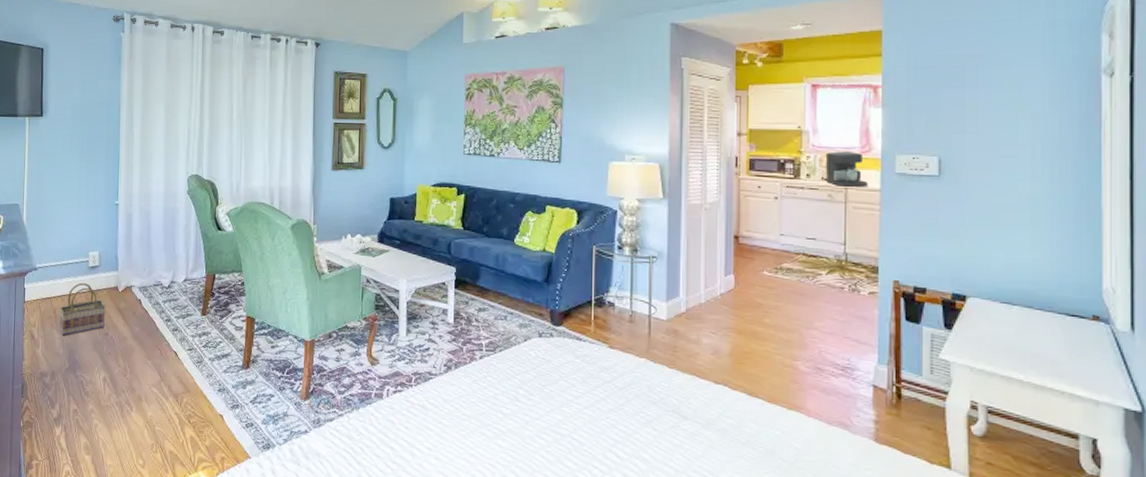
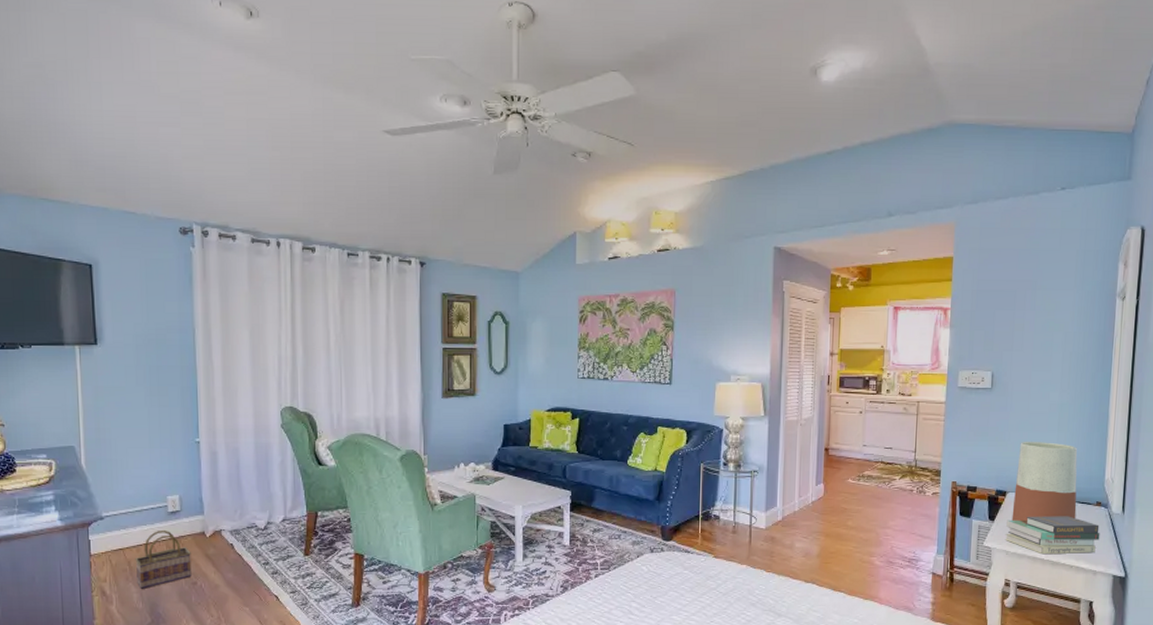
coffee maker: present [826,151,868,188] -> none [902,368,936,401]
books: none [969,327,1101,378] -> present [1006,516,1100,555]
vase: none [975,238,1065,334] -> present [1012,441,1078,521]

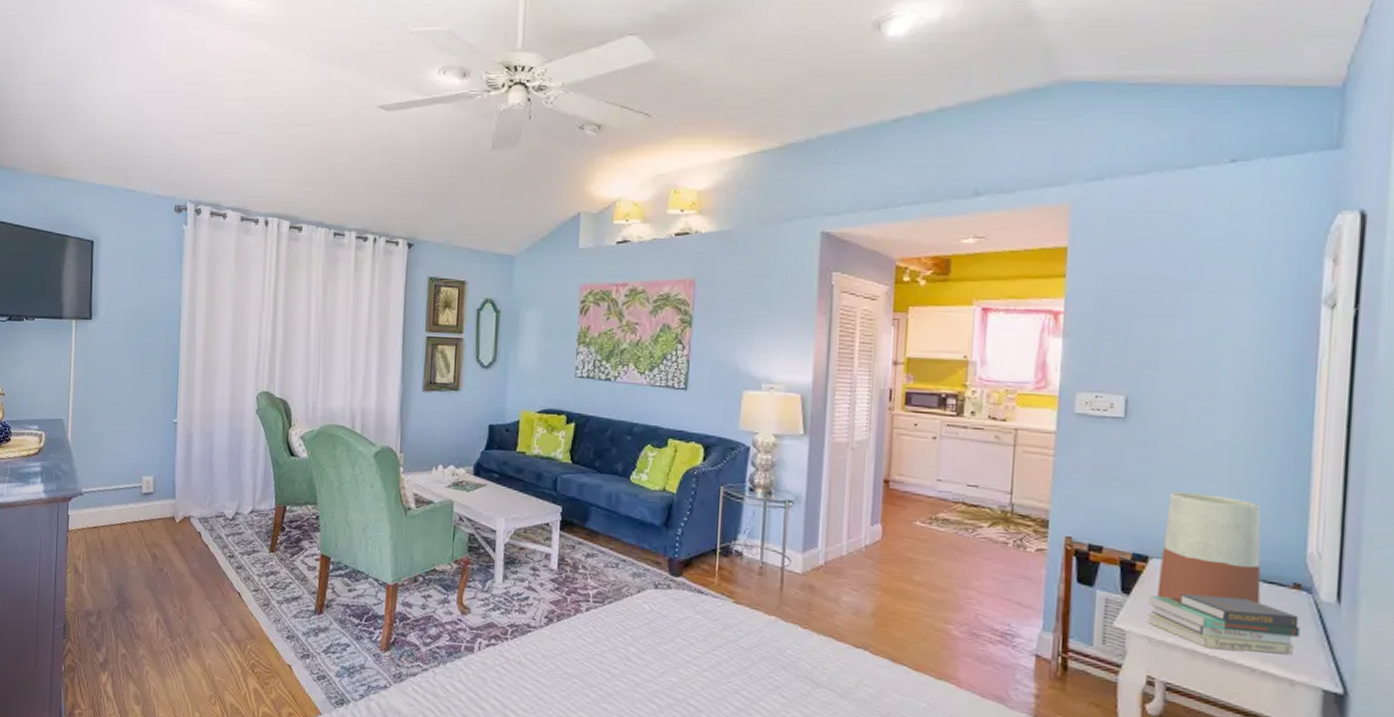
basket: present [135,529,192,589] -> none [108,511,160,571]

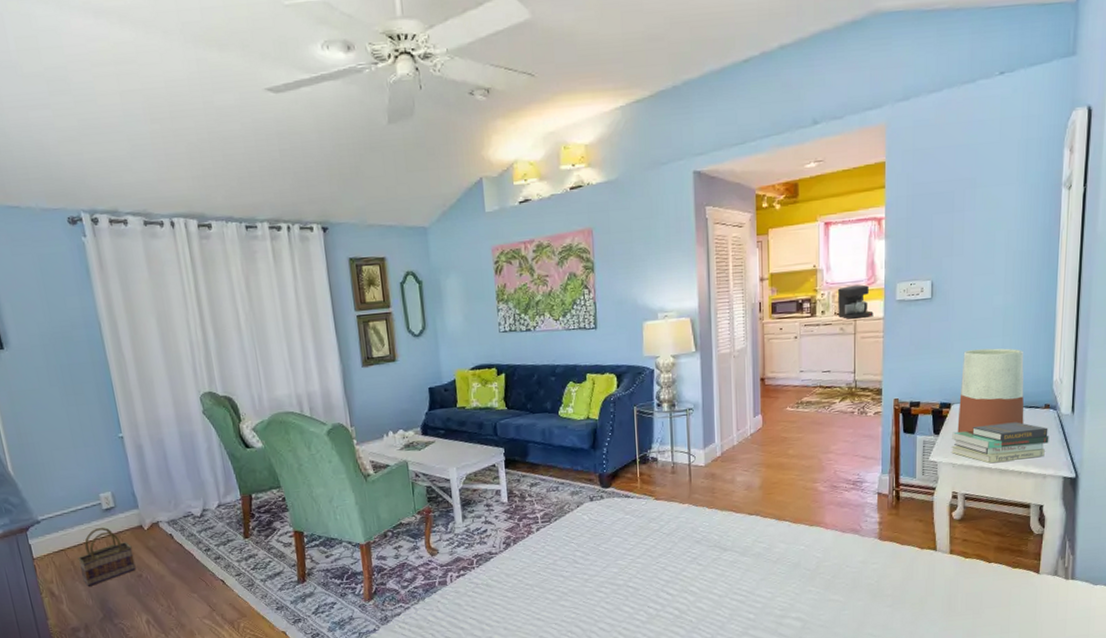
basket: none [108,511,160,571] -> present [77,527,136,586]
coffee maker: none [993,386,1042,429] -> present [838,284,874,320]

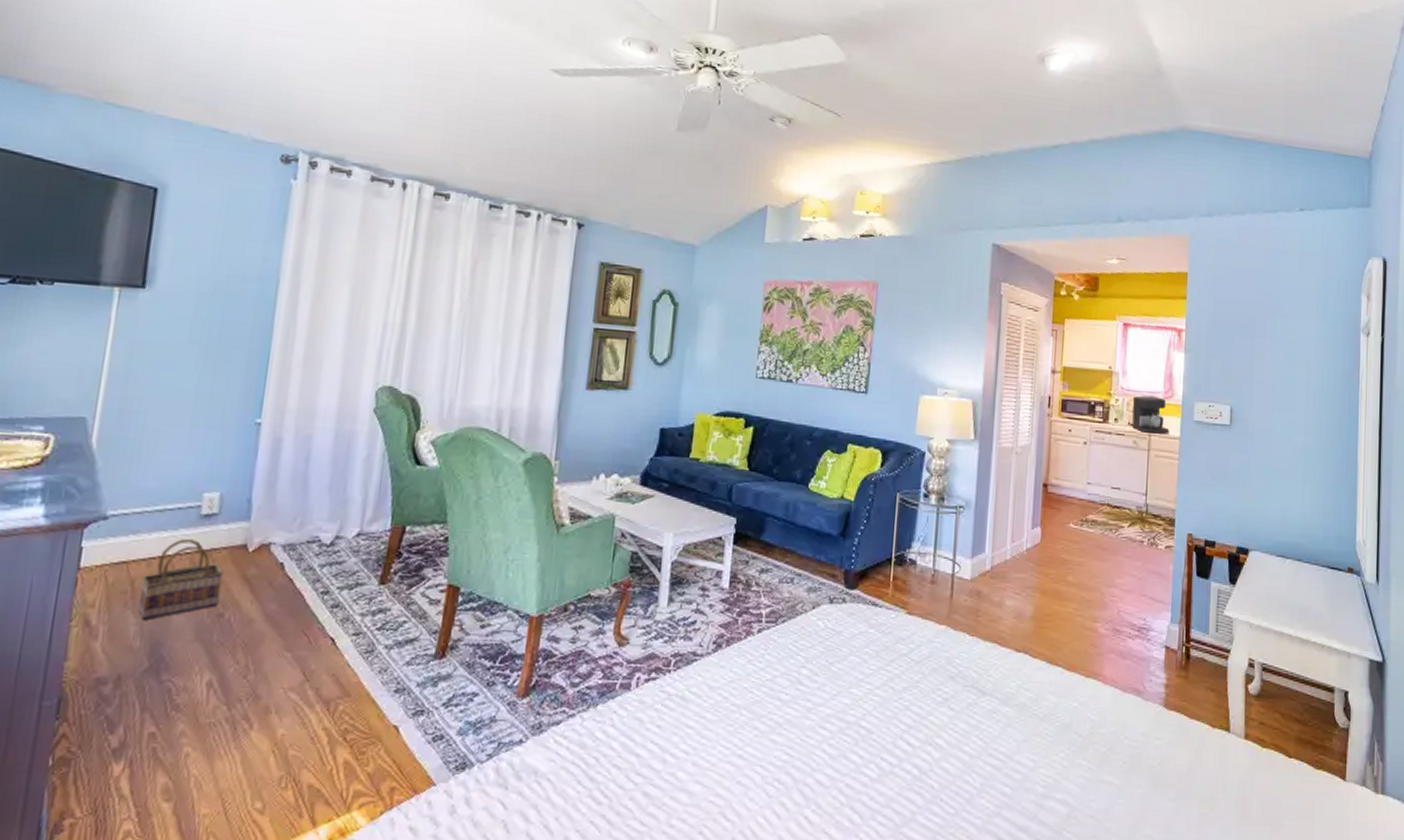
books: present [952,422,1049,464] -> none [1249,581,1353,631]
vase: present [957,348,1024,433] -> none [1255,490,1327,587]

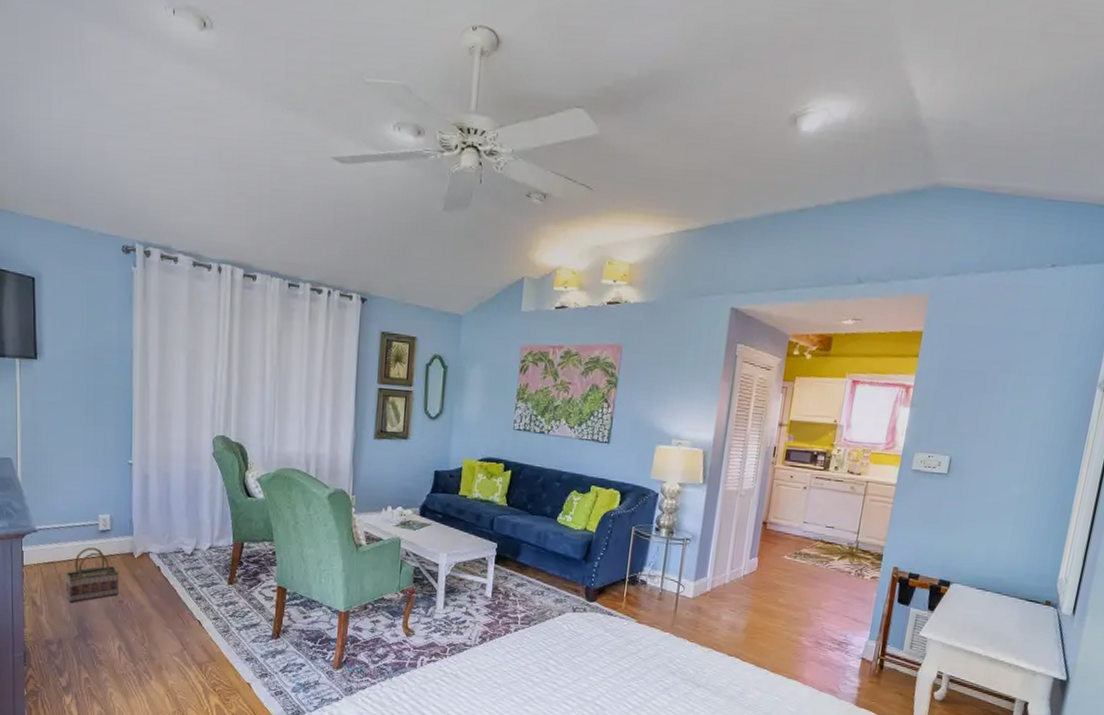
coffee maker: present [1132,395,1170,435] -> none [851,446,887,481]

